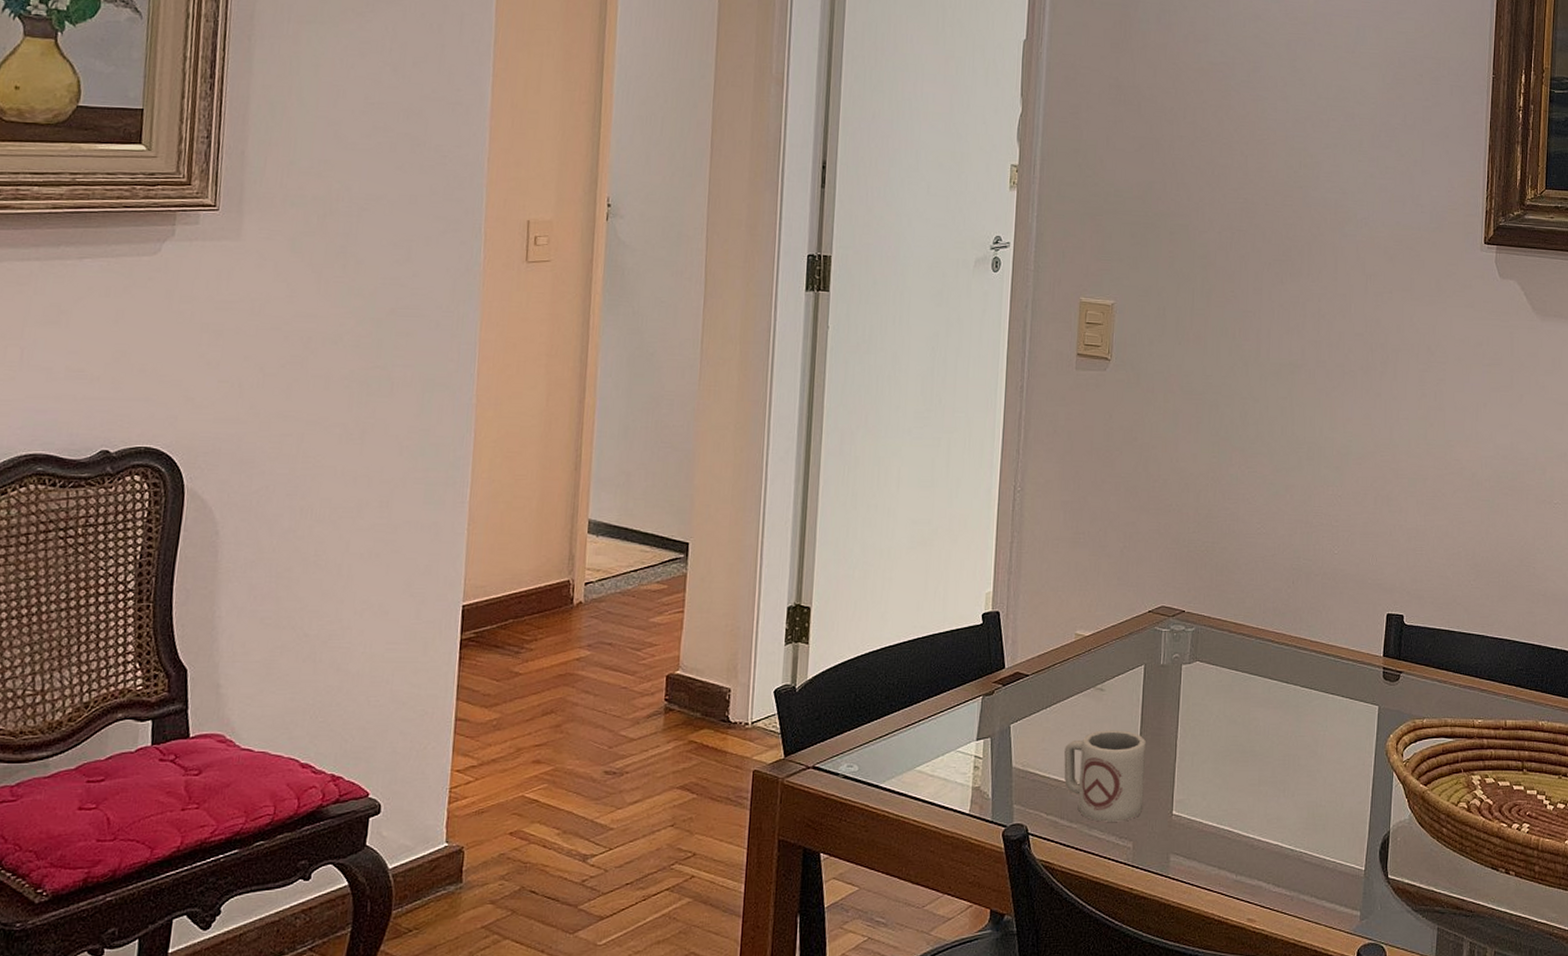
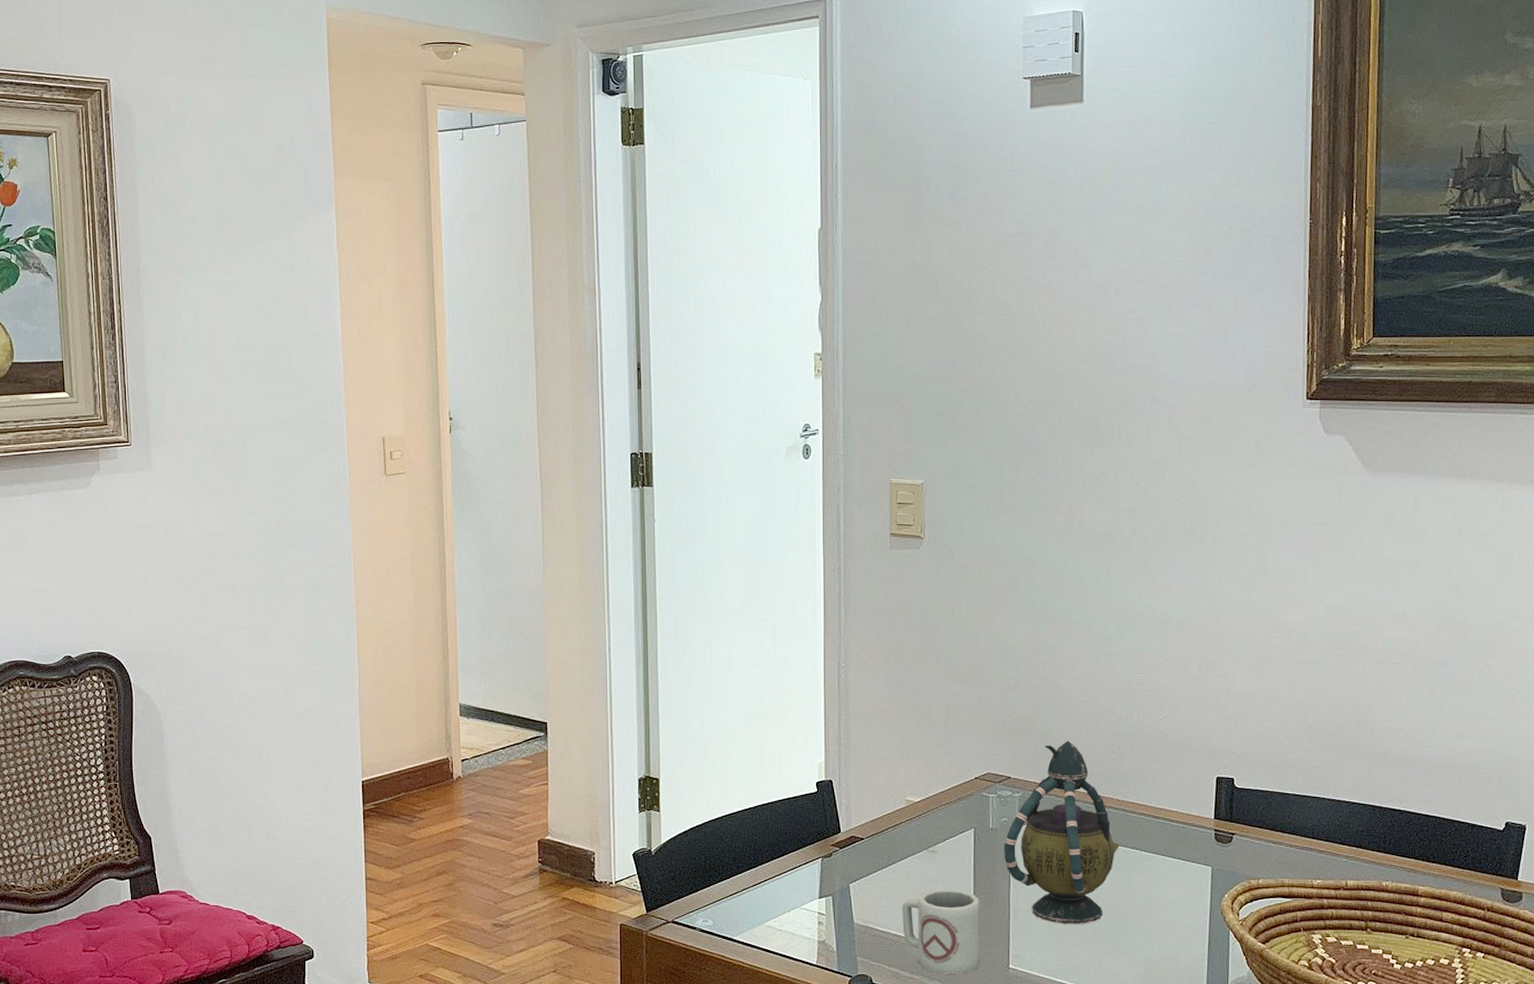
teapot: none [1173,573,1290,767] -> present [1004,740,1120,924]

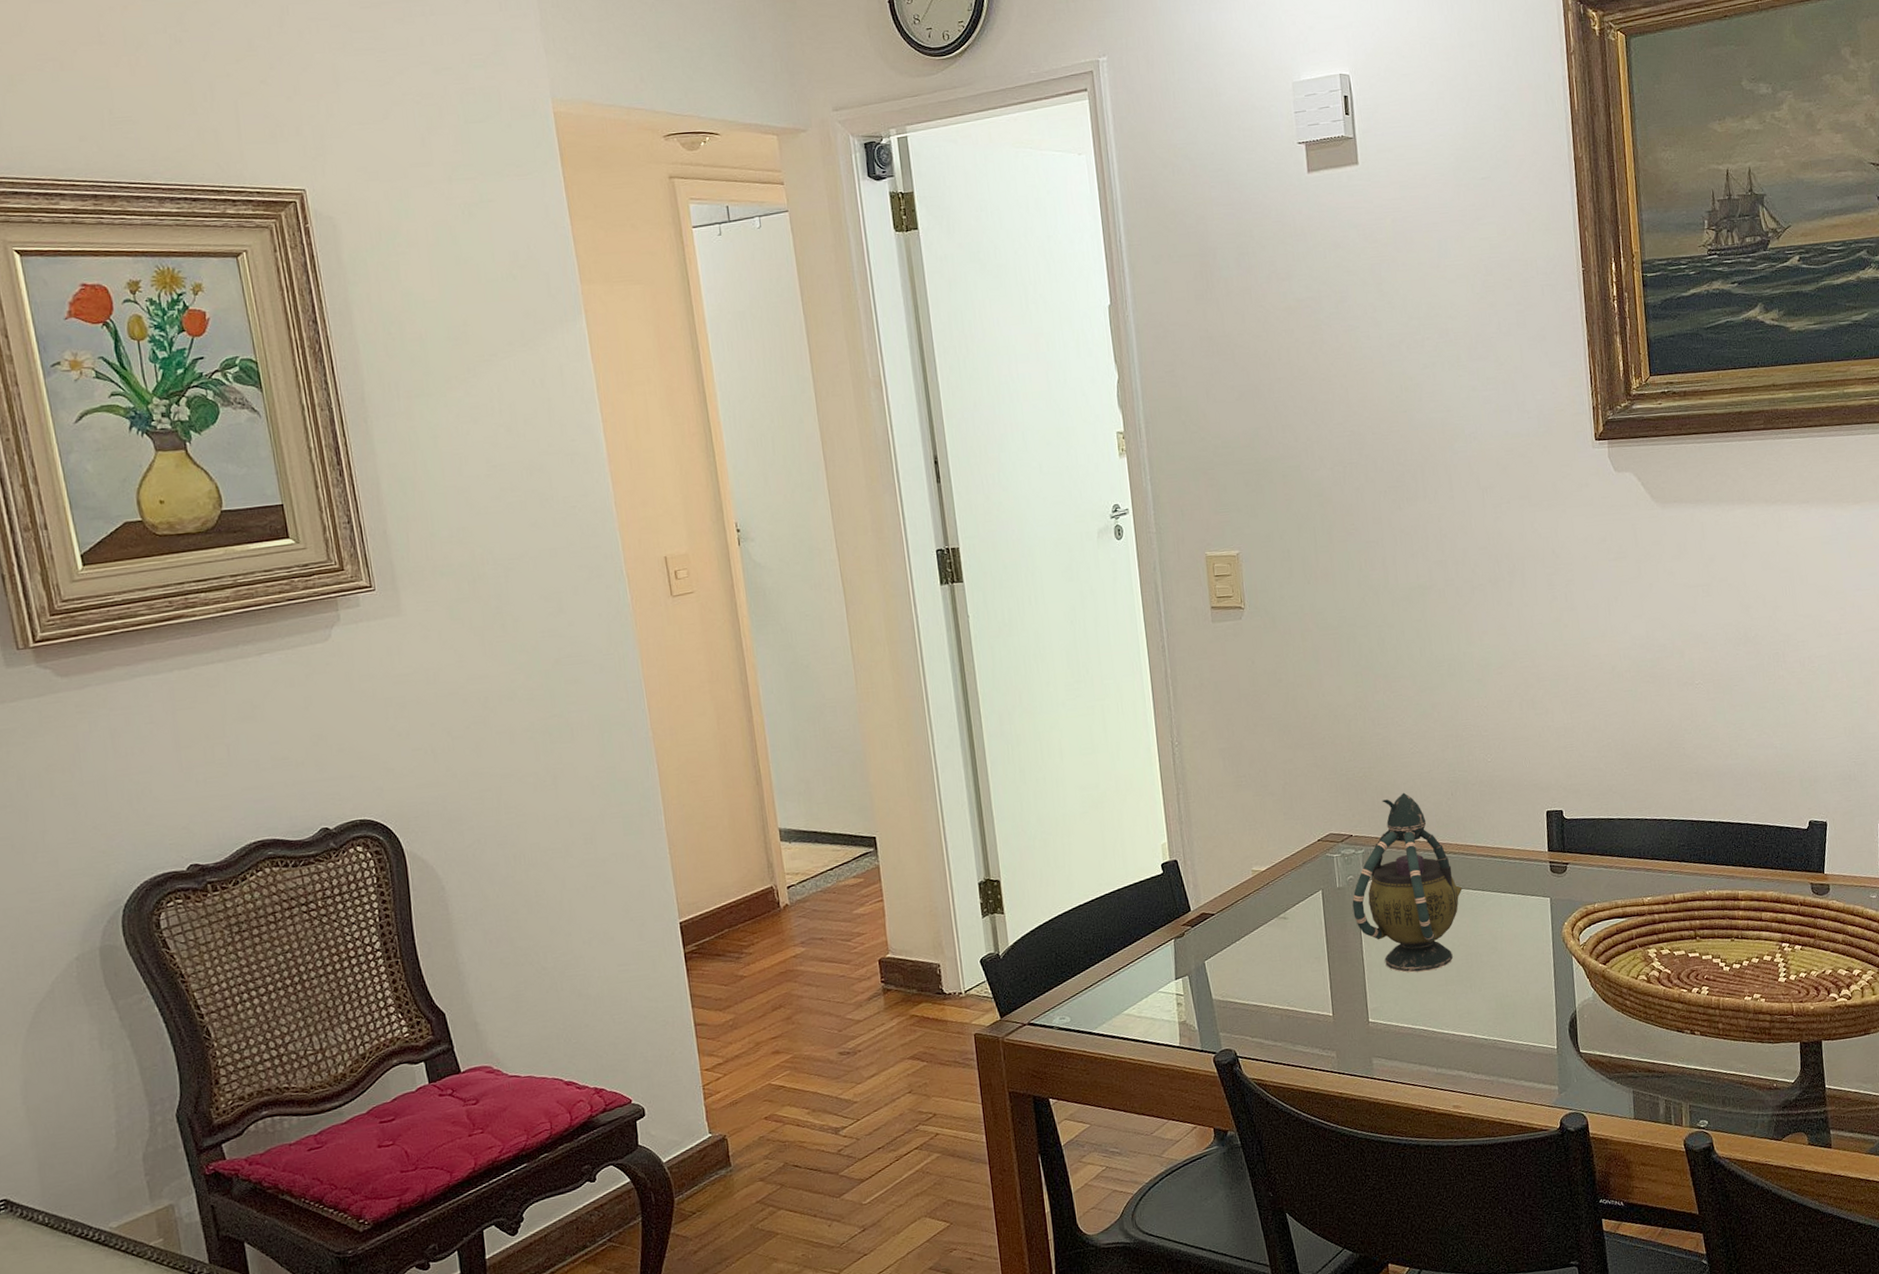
cup: present [902,889,981,974] -> none [1259,952,1341,1038]

